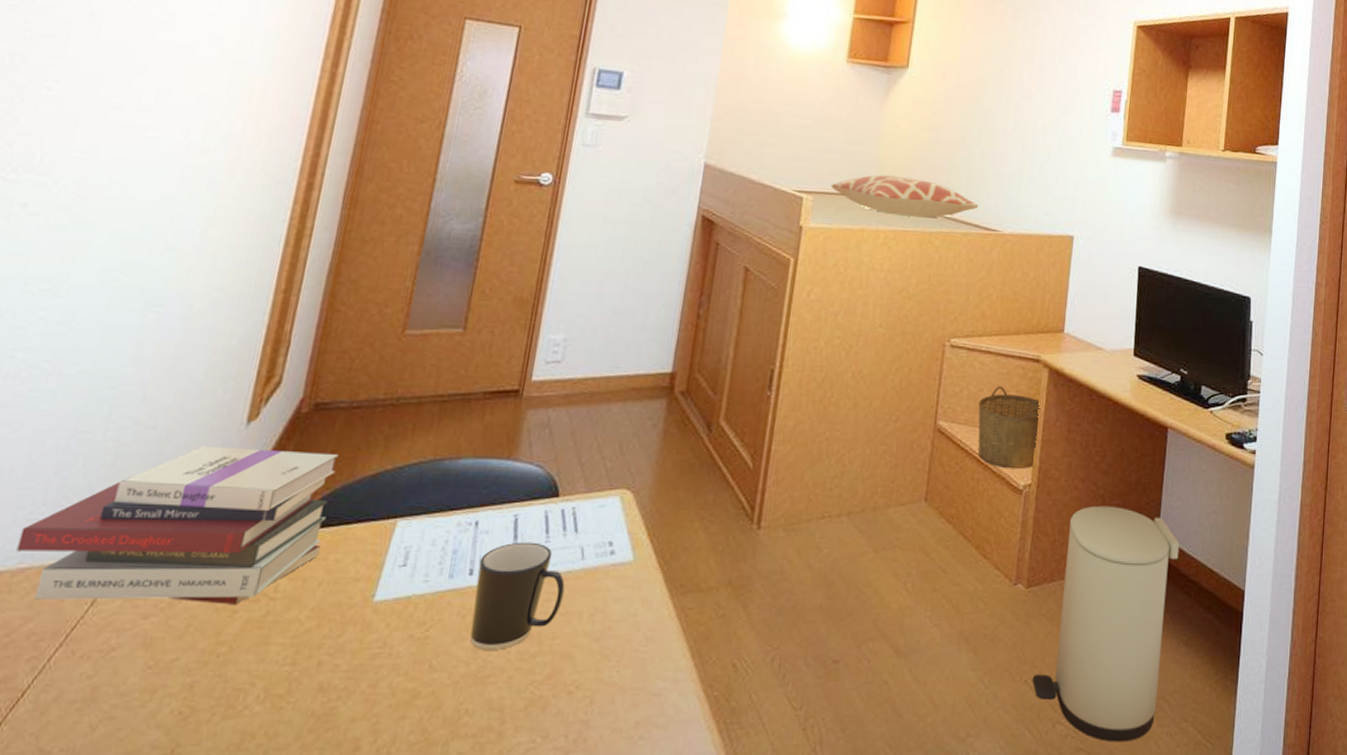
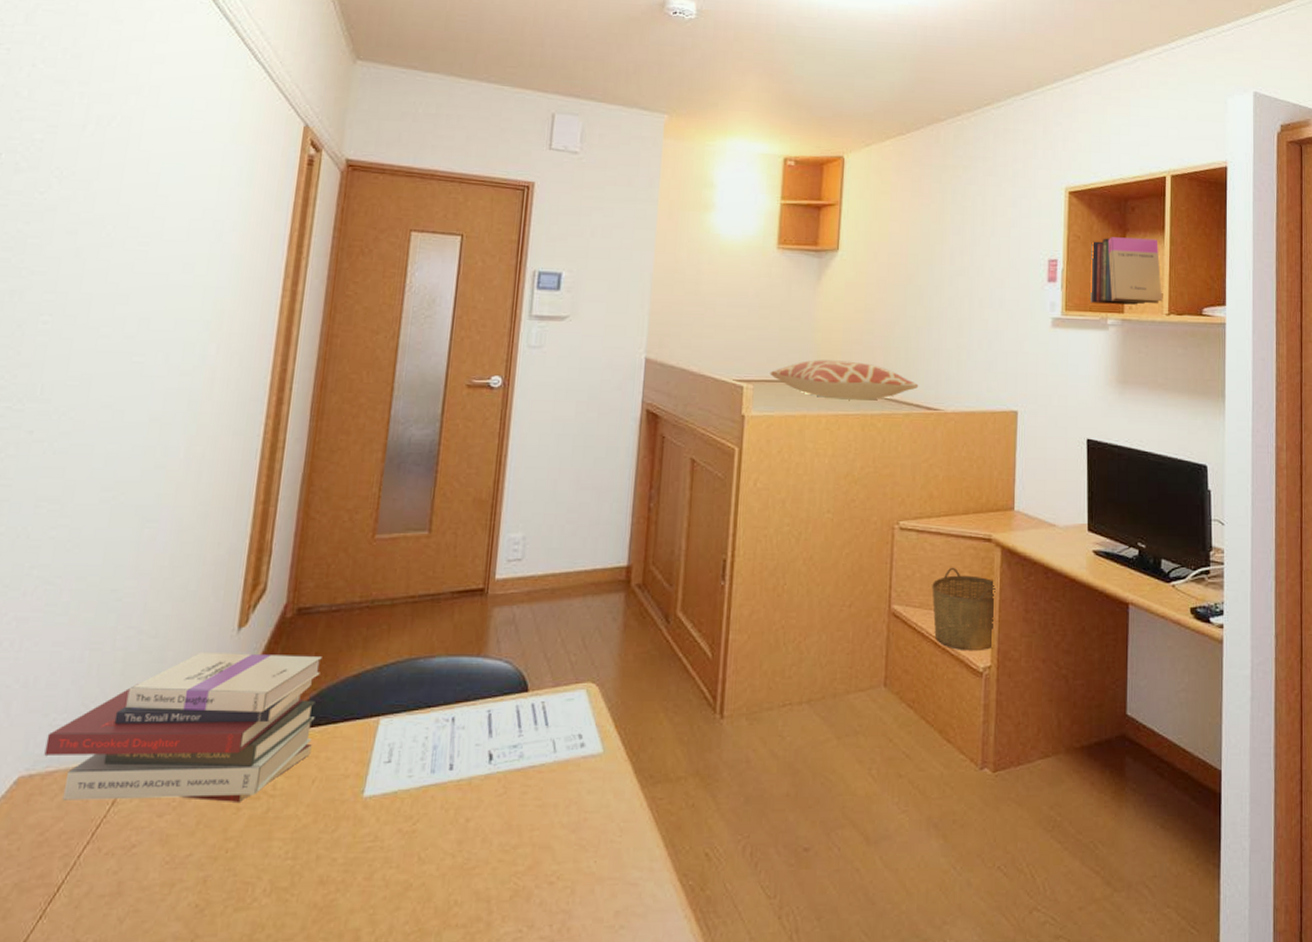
mug: present [470,542,565,650] -> none [454,736,540,842]
pedal bin: present [1032,505,1180,742] -> none [1005,686,1149,929]
books: none [1151,72,1220,140] -> present [1091,237,1162,306]

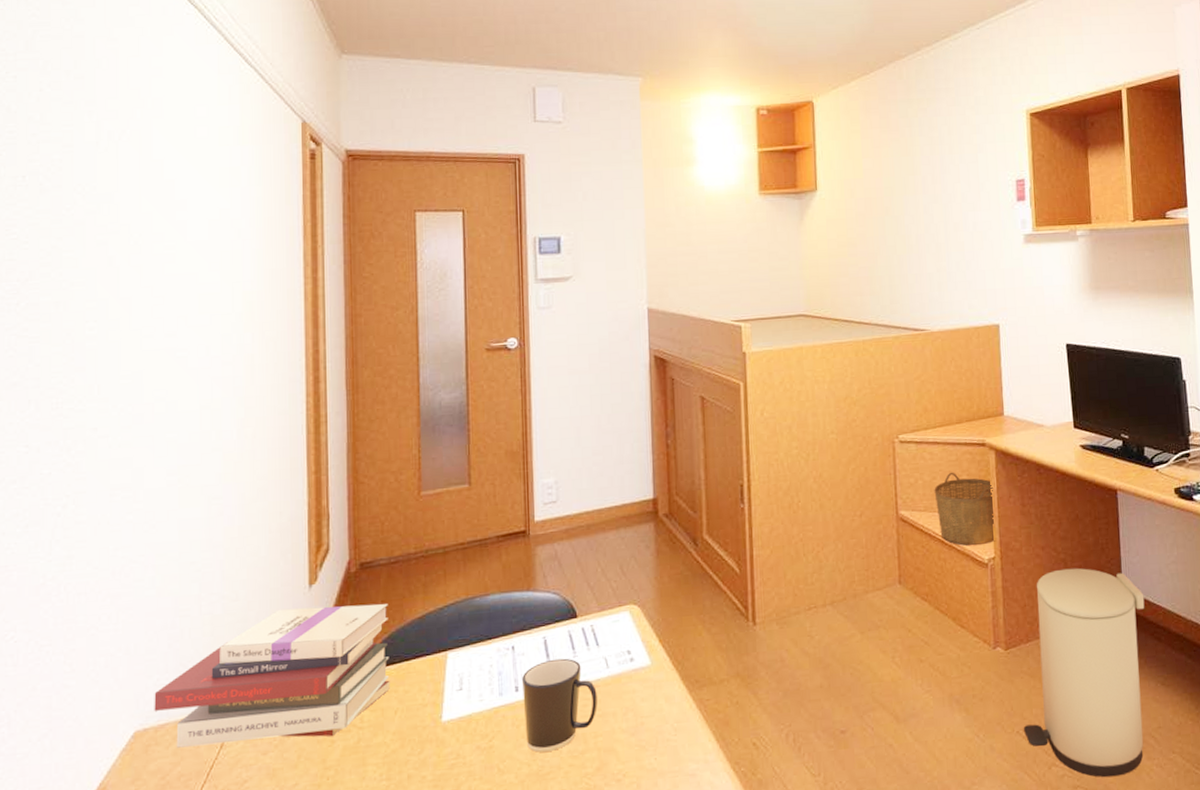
mug: none [454,736,540,842] -> present [522,658,598,752]
pillow: present [770,359,919,400] -> none [764,293,905,330]
pedal bin: none [1005,686,1149,929] -> present [1023,568,1145,777]
books: present [1091,237,1162,306] -> none [1055,151,1127,217]

